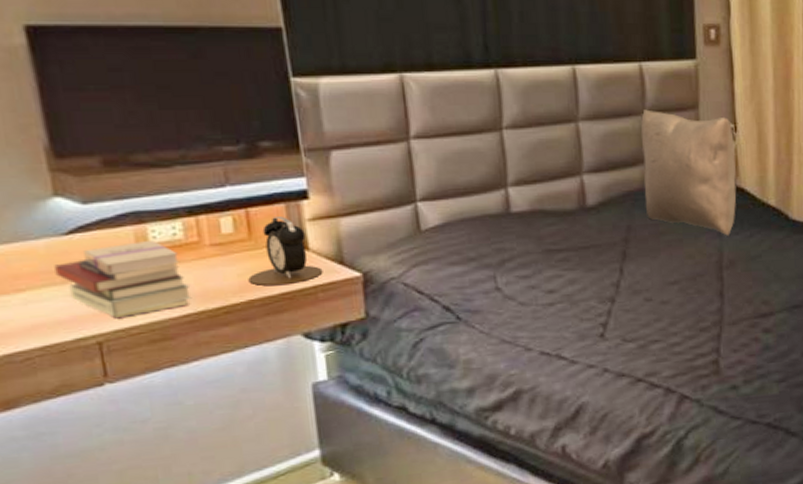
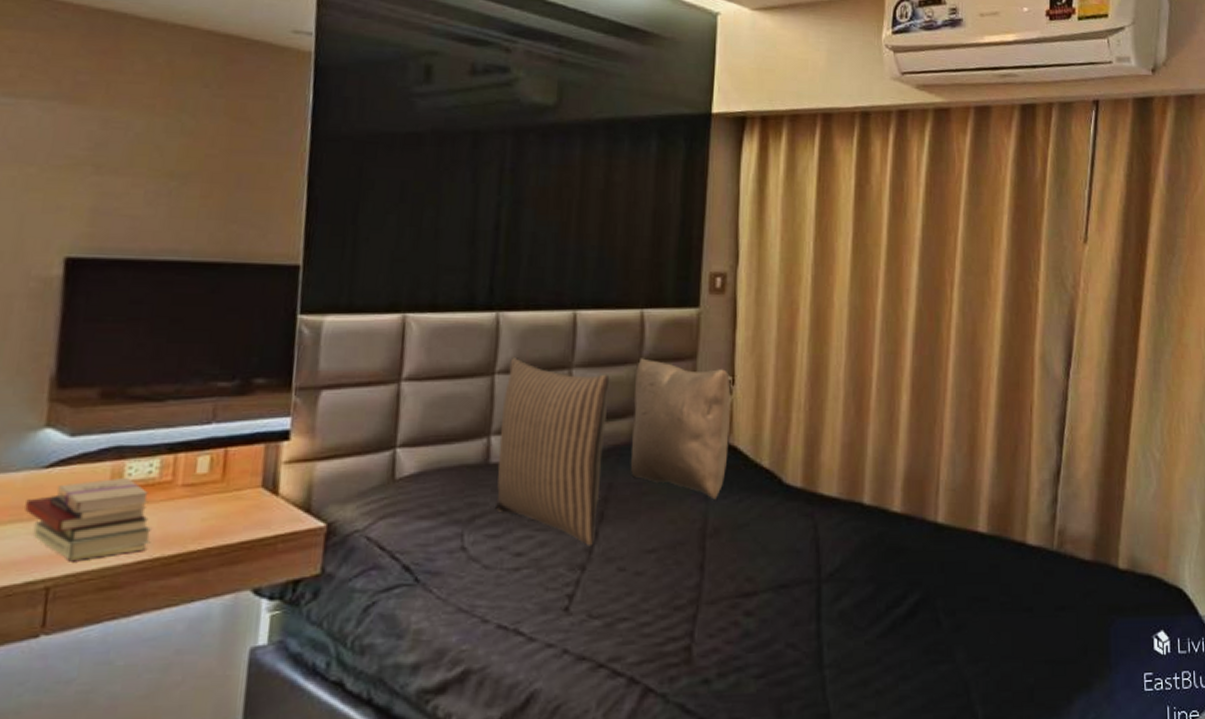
alarm clock: present [248,216,323,286] -> none [211,458,288,534]
pillow: none [515,113,620,282] -> present [496,358,610,546]

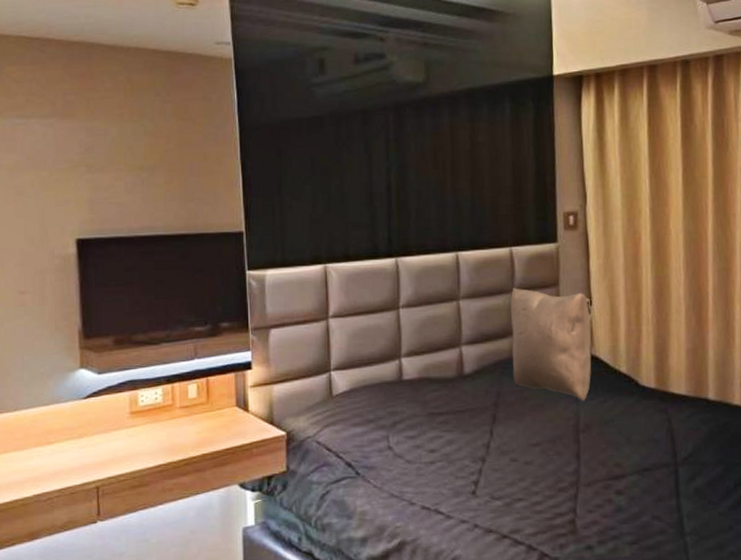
books: present [25,477,153,562] -> none [75,403,163,468]
pillow: present [496,358,610,546] -> none [408,294,491,443]

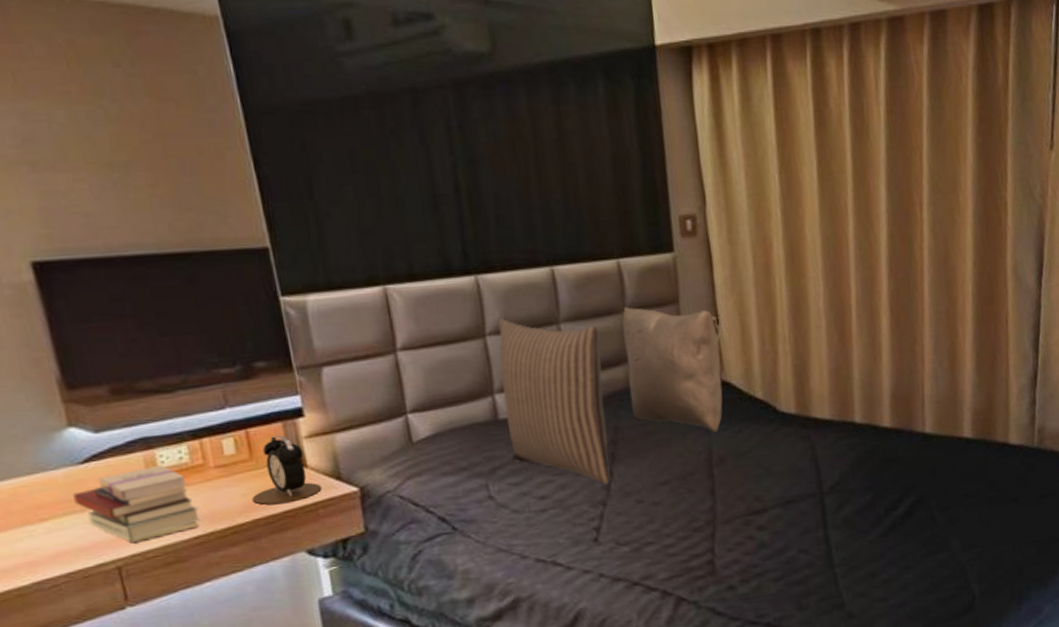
books: none [75,403,163,468] -> present [73,464,201,544]
alarm clock: none [204,384,258,443] -> present [252,435,322,505]
pillow: none [408,294,491,443] -> present [498,318,611,485]

